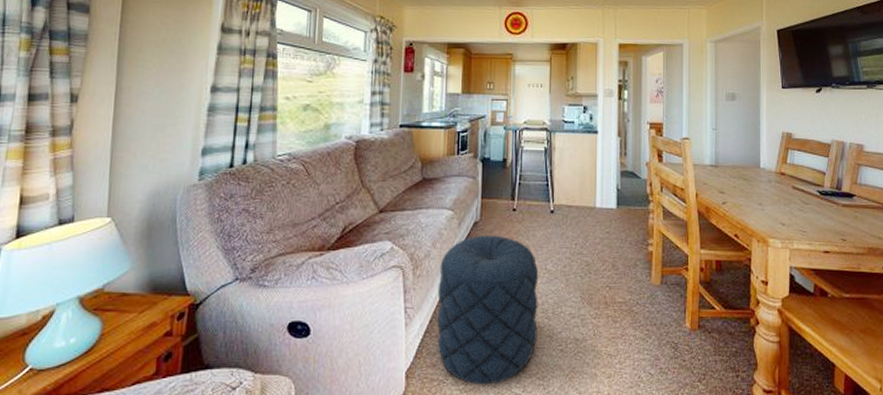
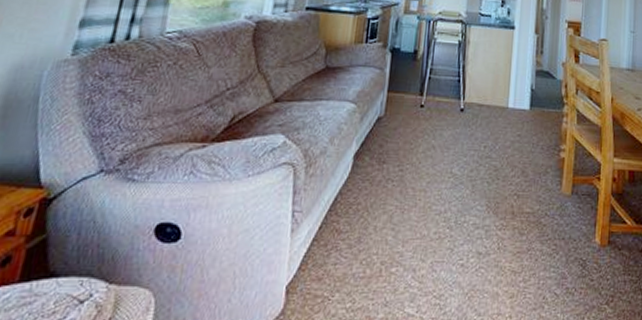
pouf: present [436,235,539,385] -> none [325,132,444,304]

